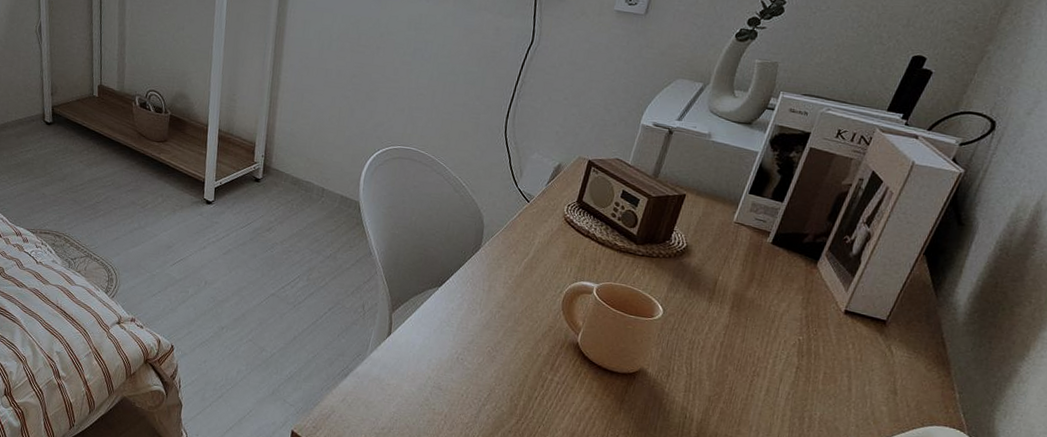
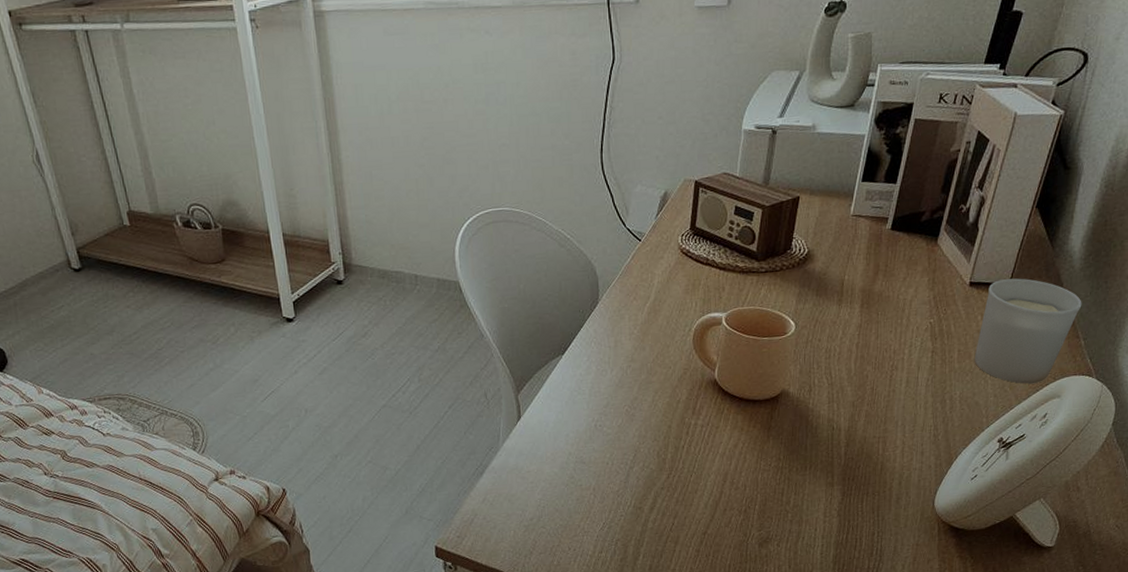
candle holder: none [839,315,962,424] -> present [974,278,1082,384]

